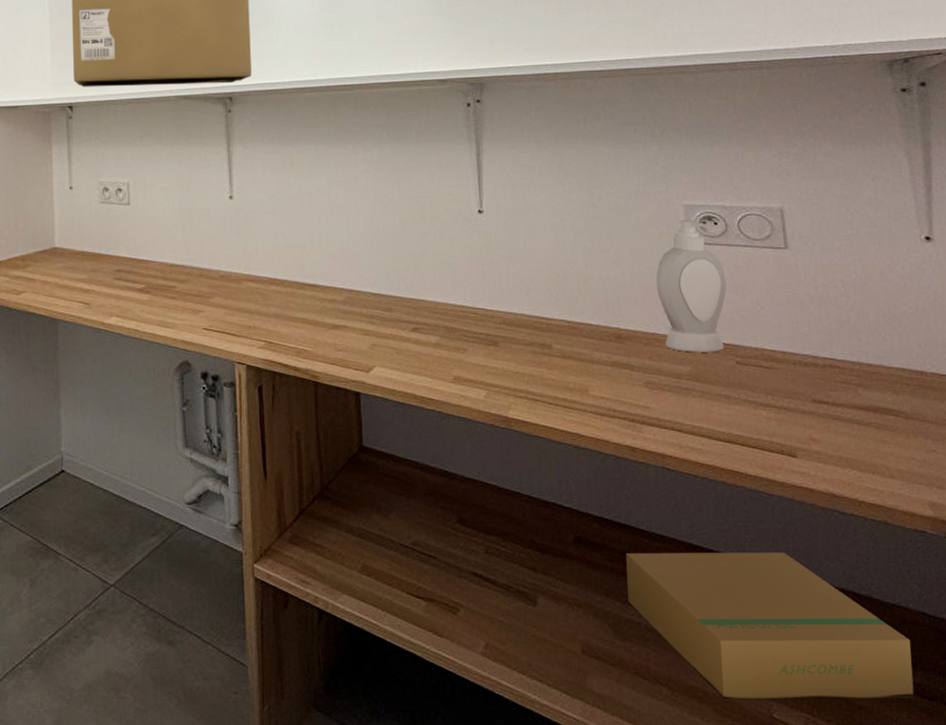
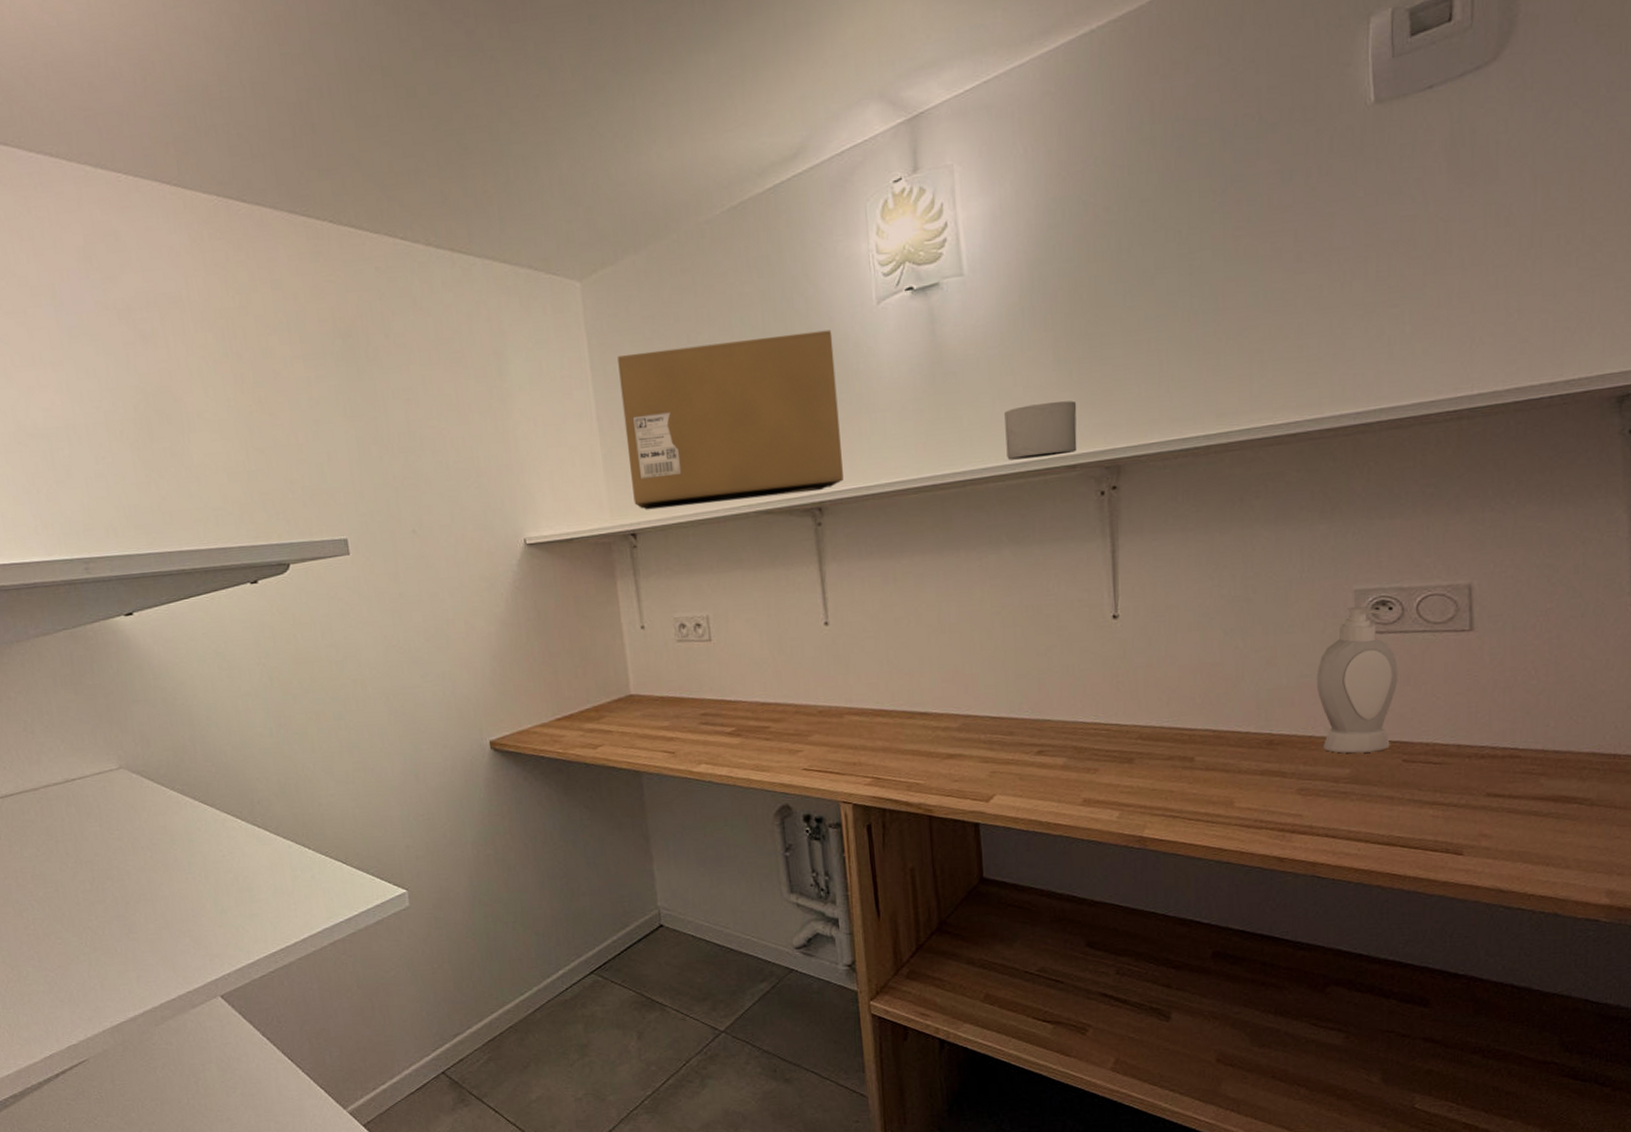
toilet paper: none [387,27,447,71] -> present [1004,400,1077,460]
box: present [626,553,915,698] -> none [1267,951,1568,1094]

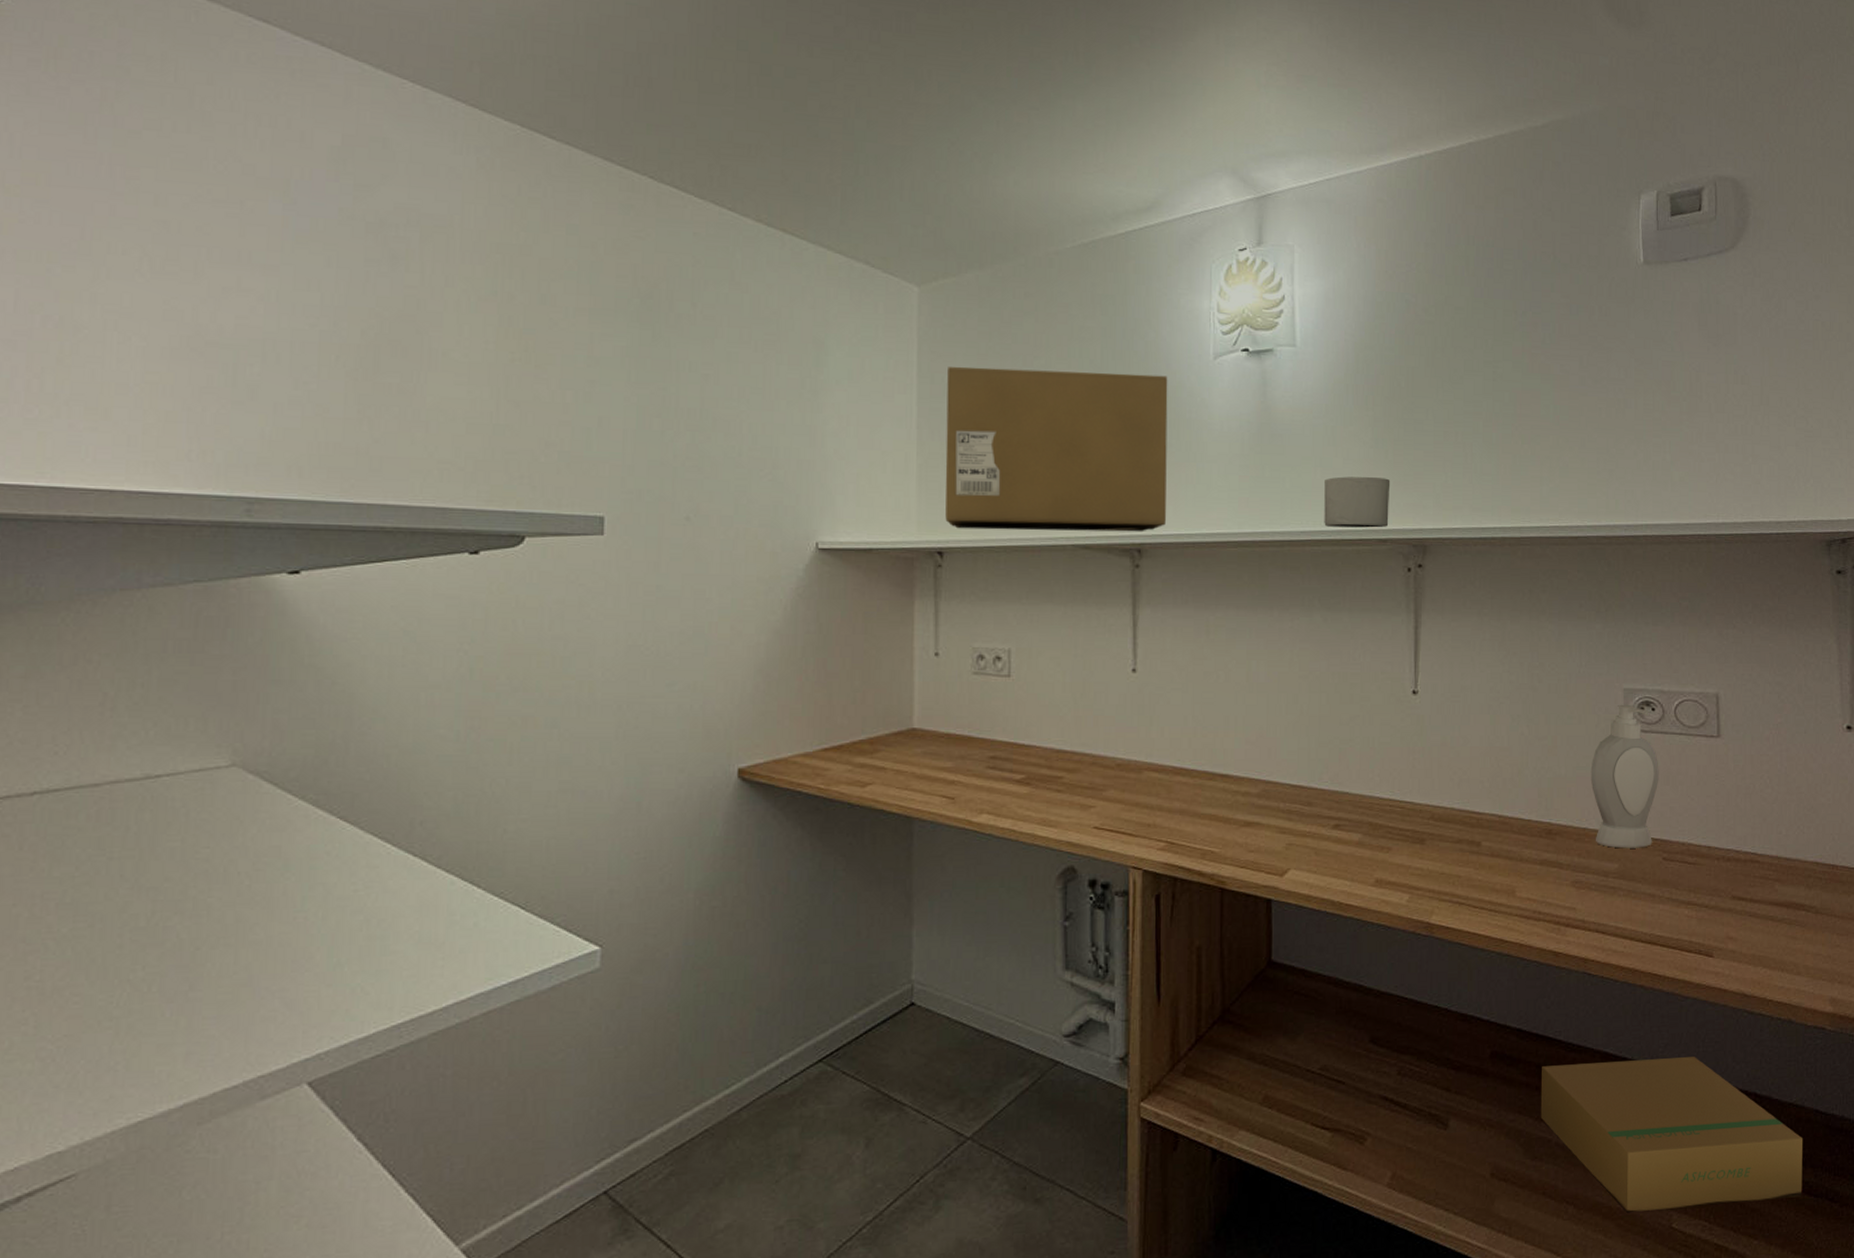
box: none [1267,951,1568,1094] -> present [1540,1057,1802,1212]

